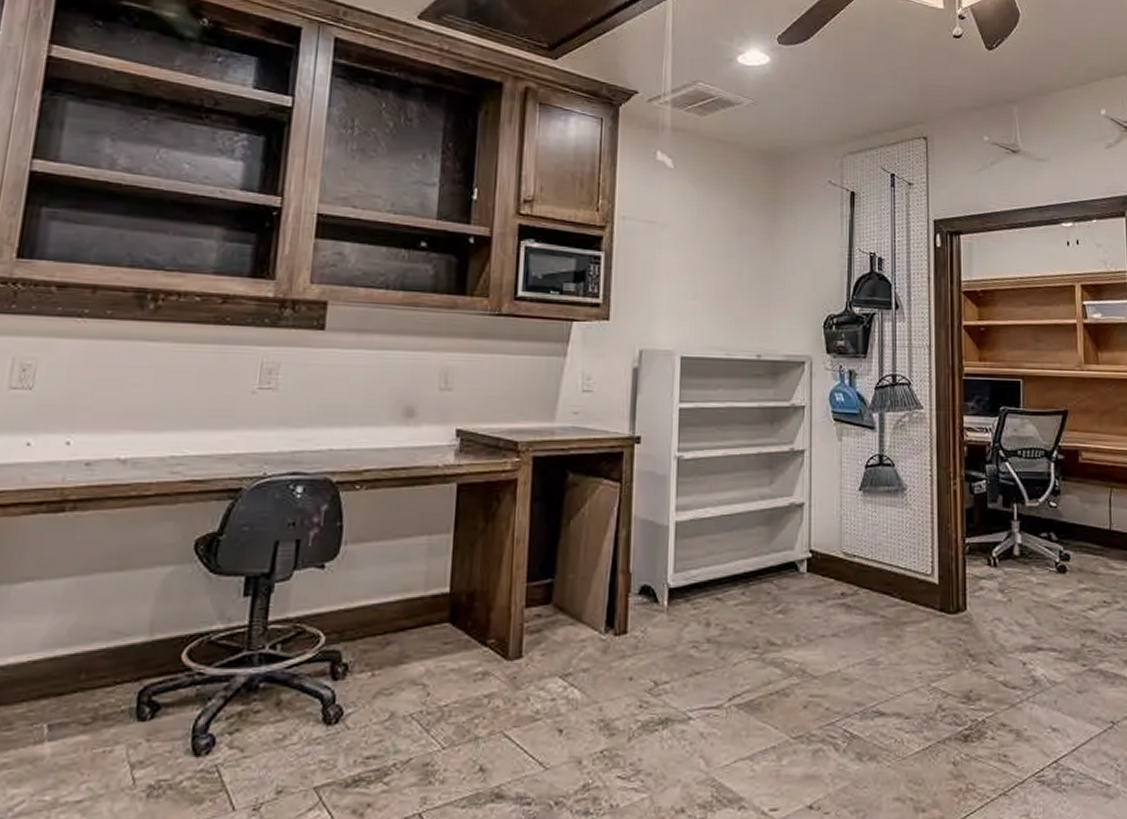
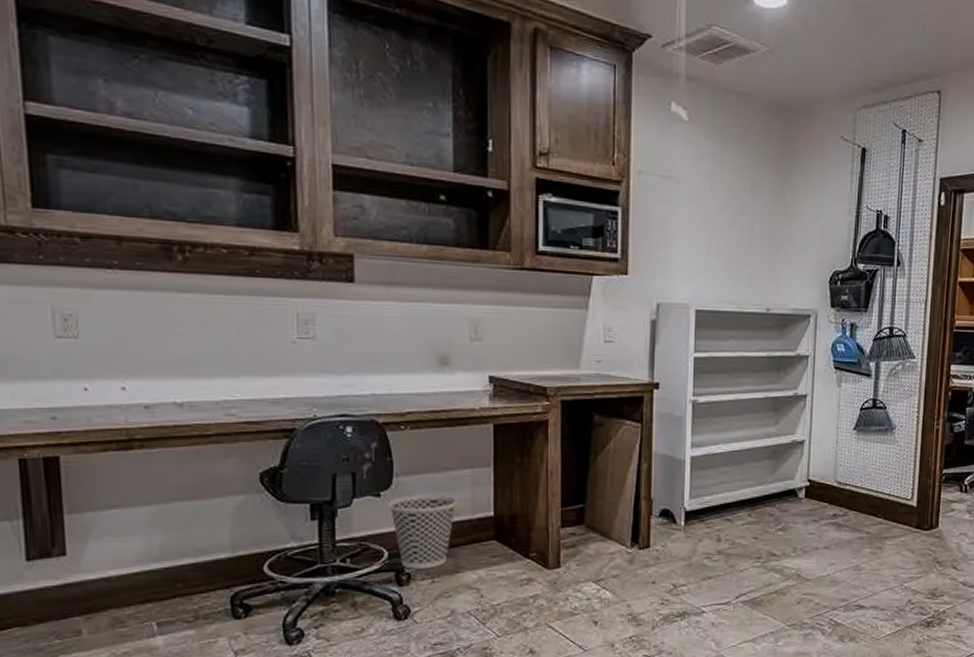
wastebasket: none [332,565,410,659] -> present [388,494,458,569]

